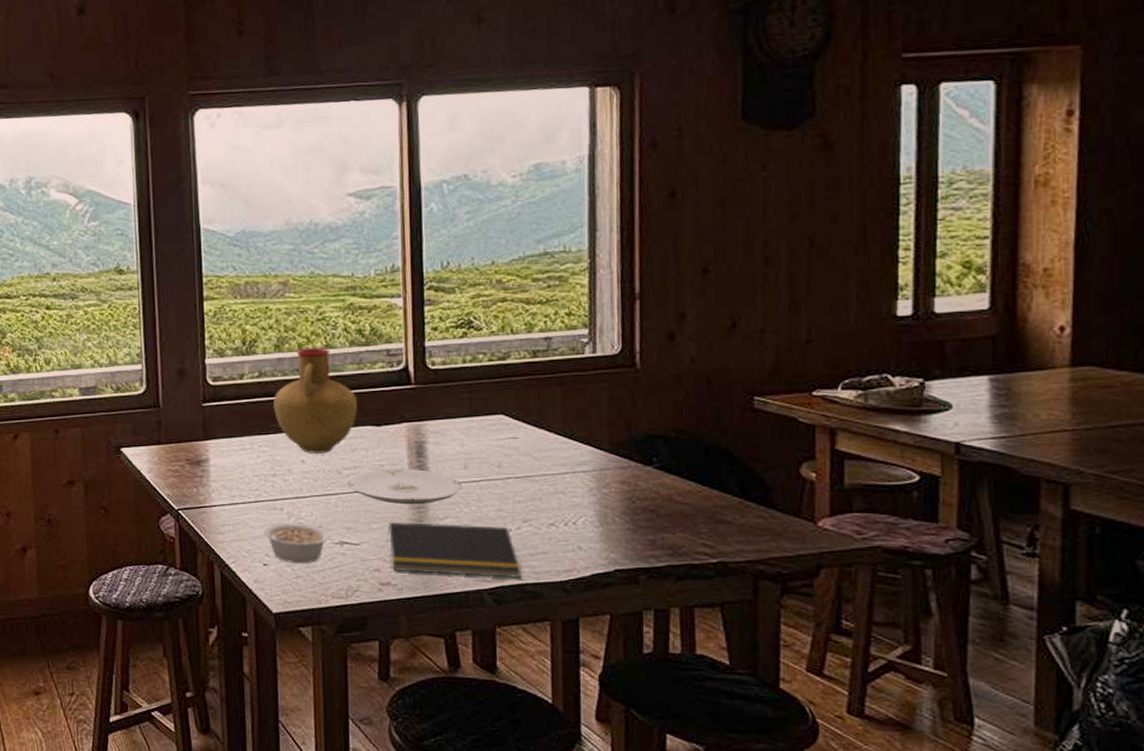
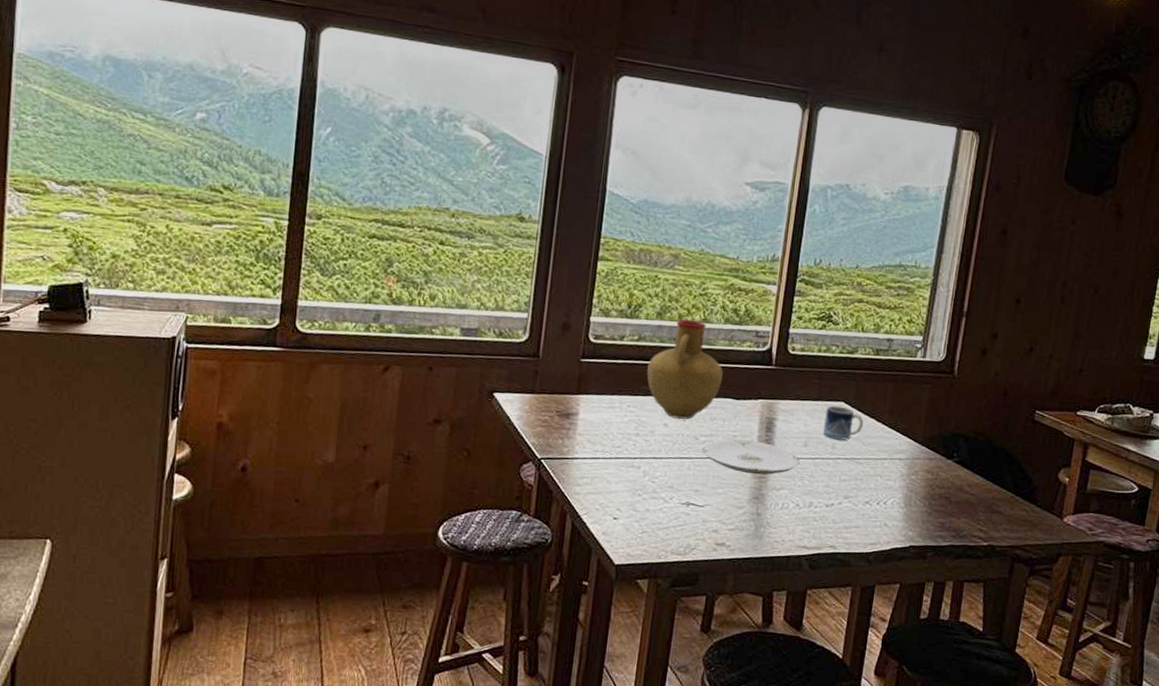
legume: present [263,523,330,564] -> none [618,480,679,521]
notepad: present [386,521,521,579] -> none [728,488,837,548]
mug: none [483,420,532,458] -> present [823,405,864,441]

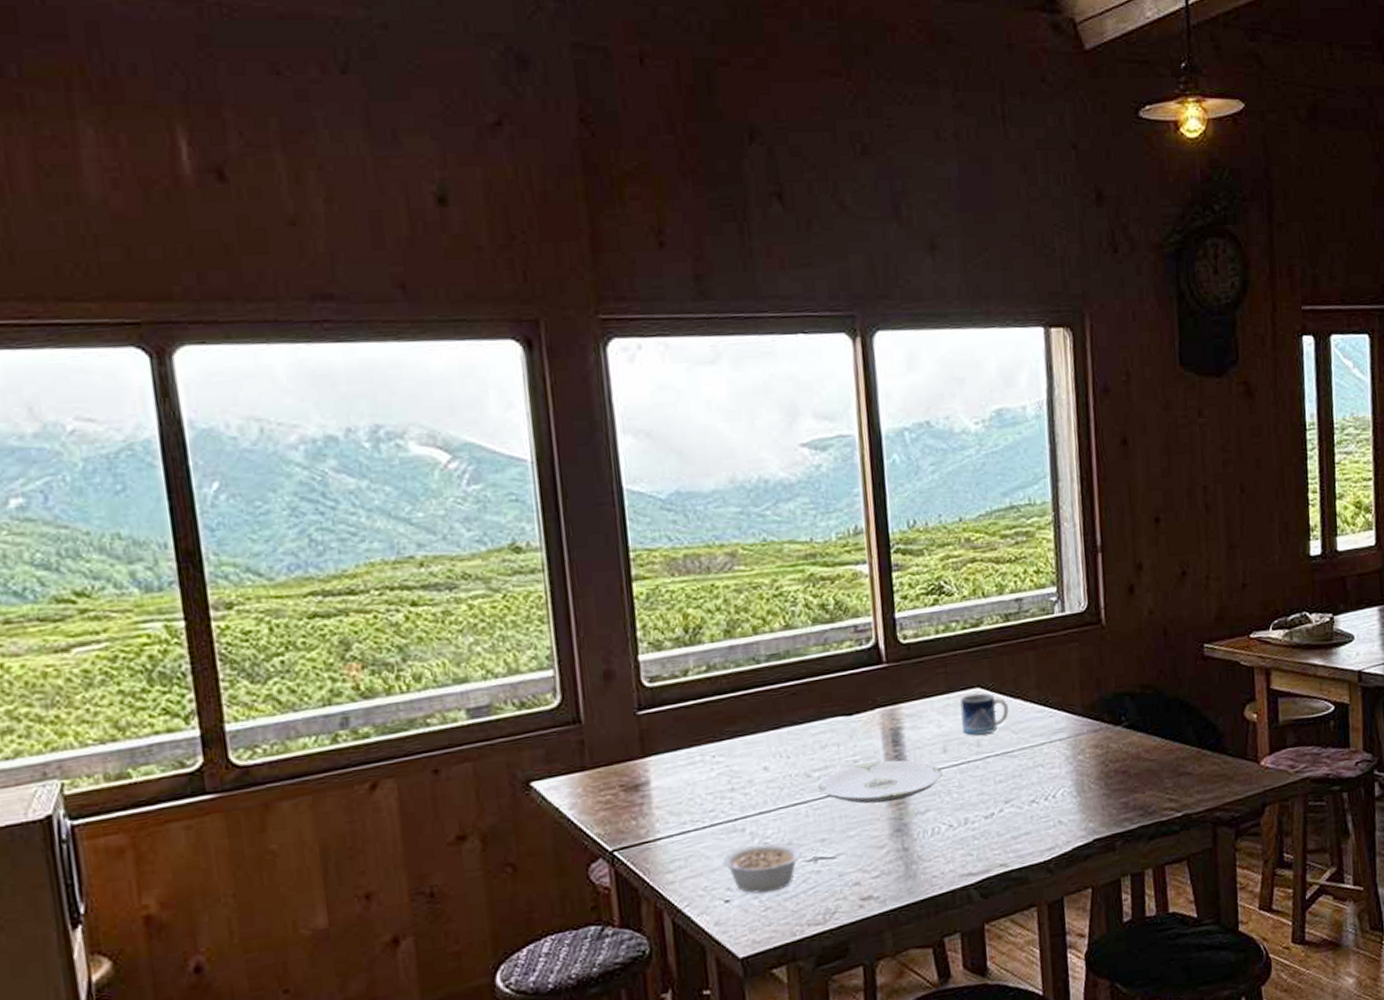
legume: none [618,480,679,521] -> present [722,843,802,894]
vase: present [647,319,723,419] -> none [726,629,825,758]

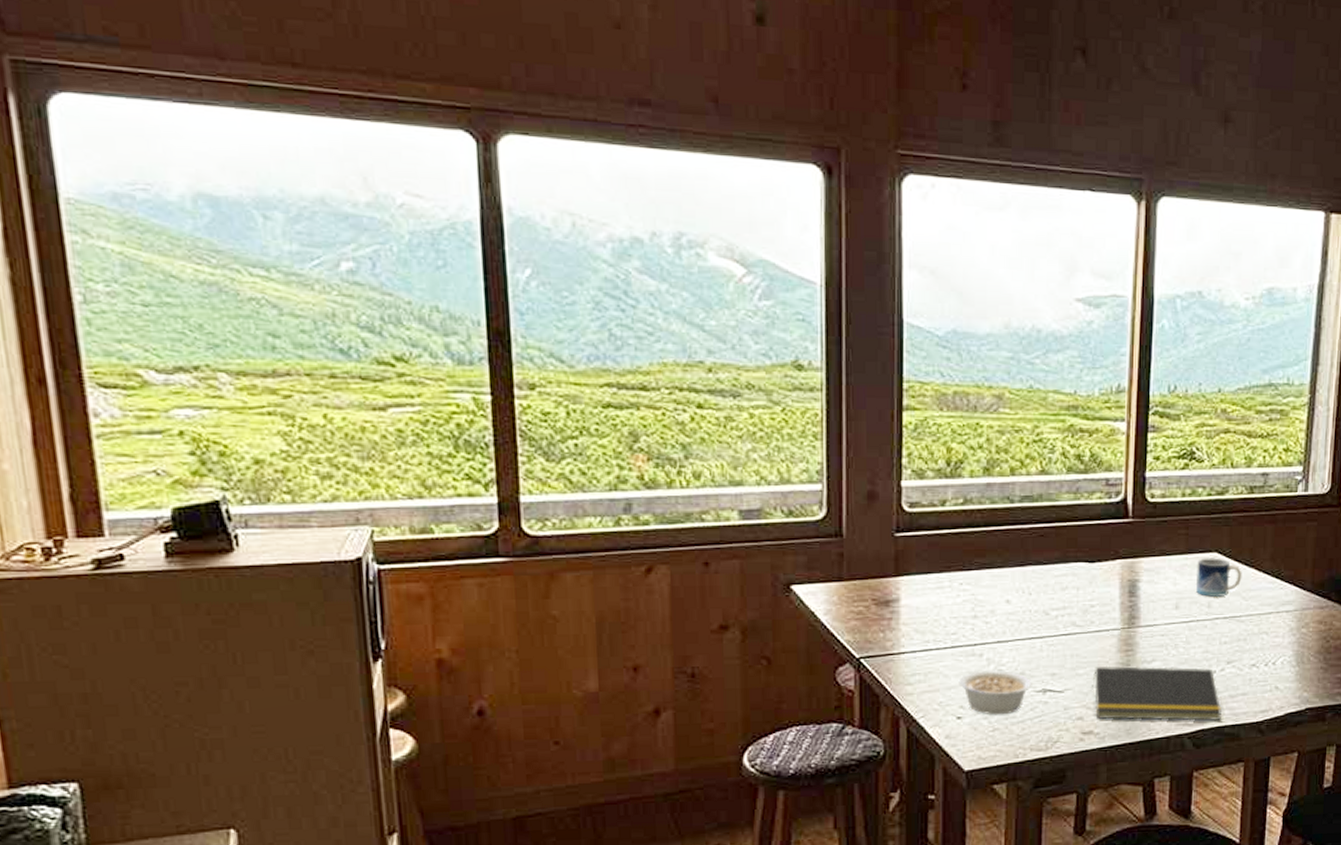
plate: present [817,760,943,804] -> none [1054,609,1172,648]
notepad: none [865,811,1007,882] -> present [1092,665,1222,721]

